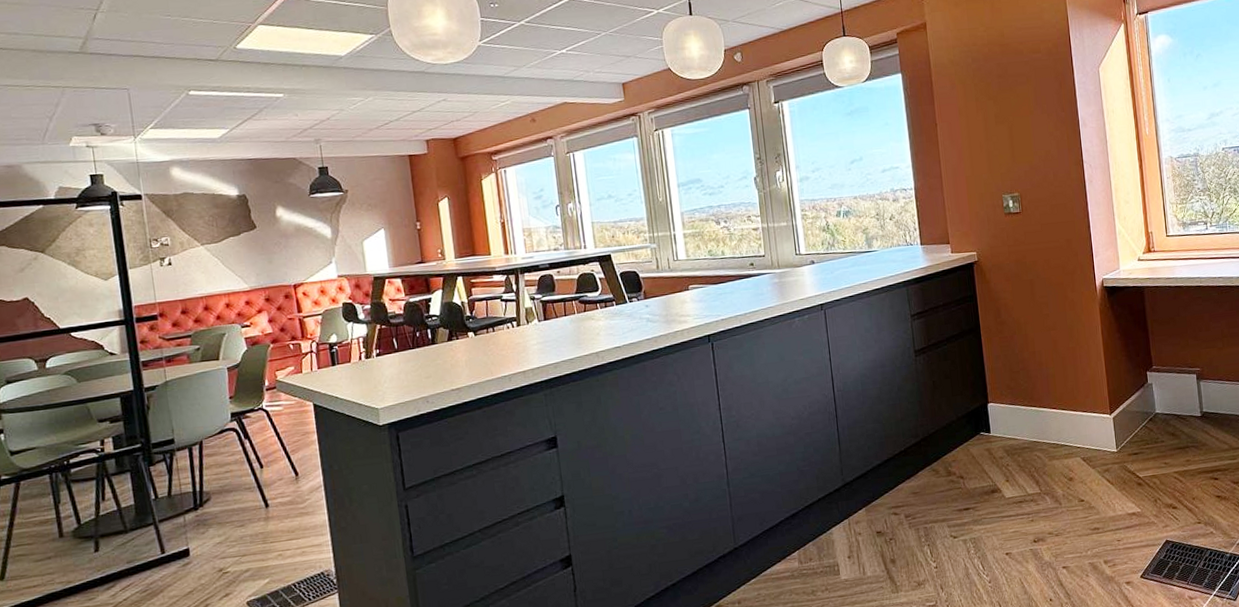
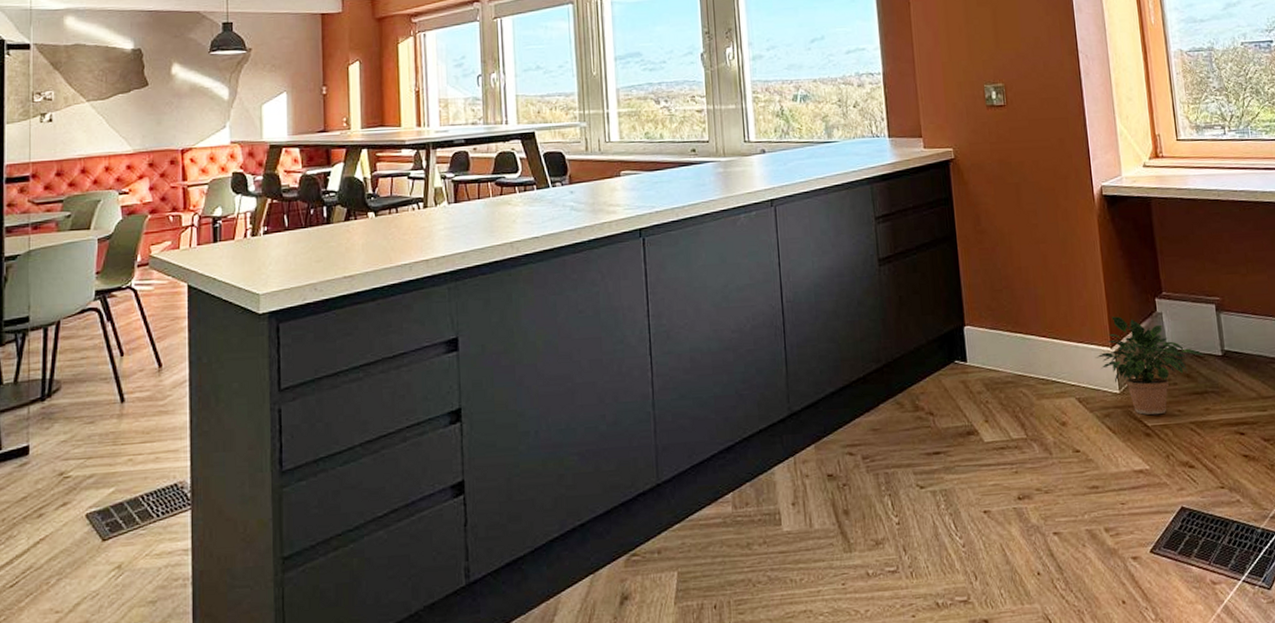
potted plant: none [1096,388,1186,468] -> present [1095,316,1204,416]

